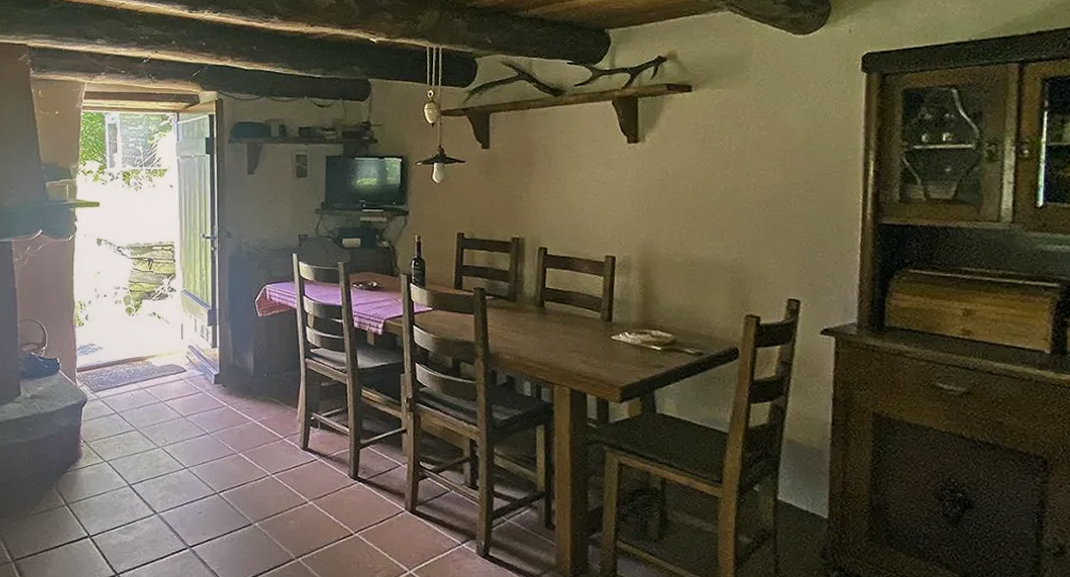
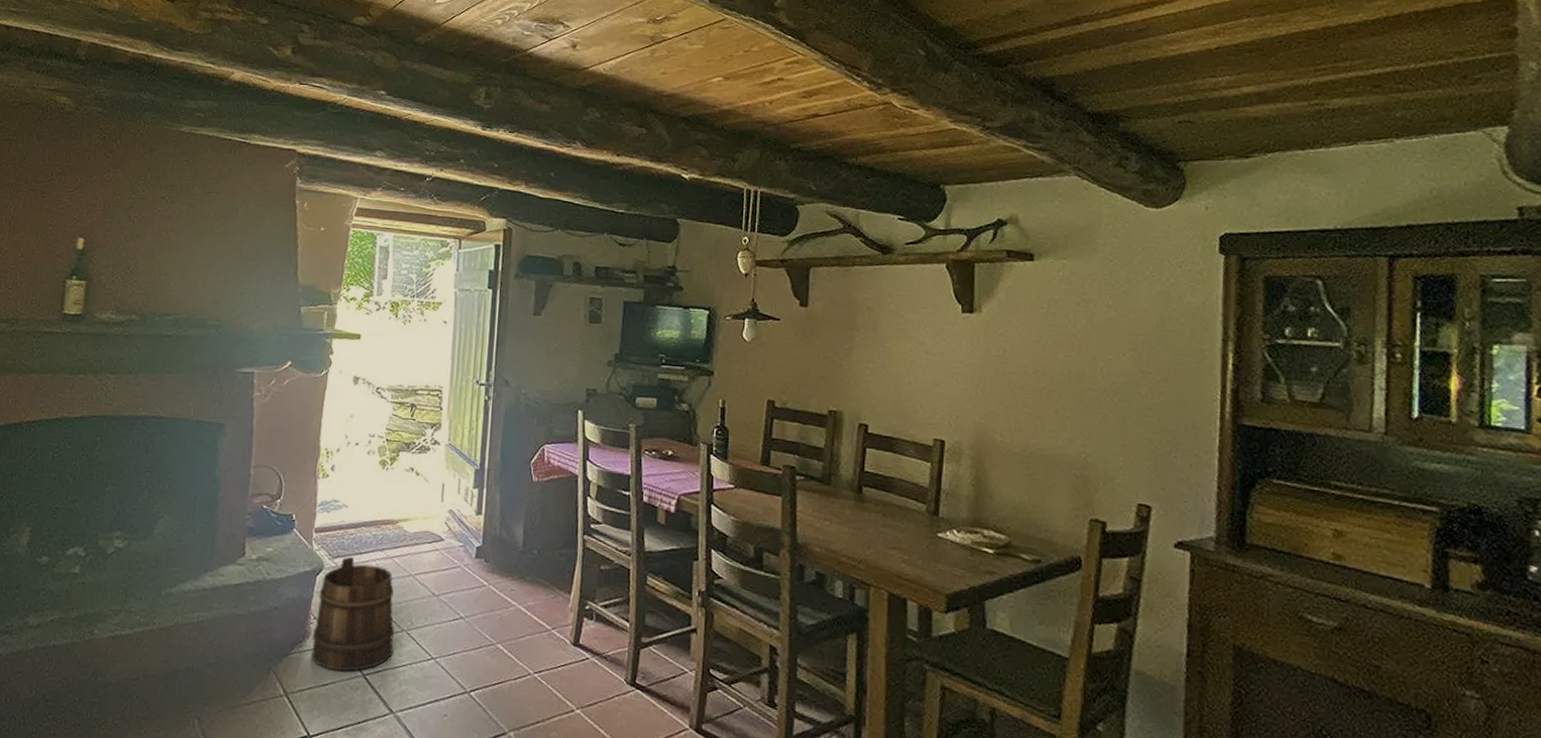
bucket: none [84,389,152,483] -> present [310,556,395,672]

